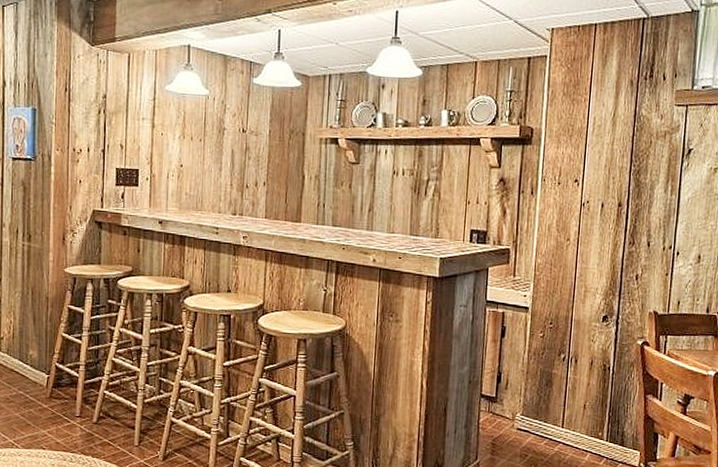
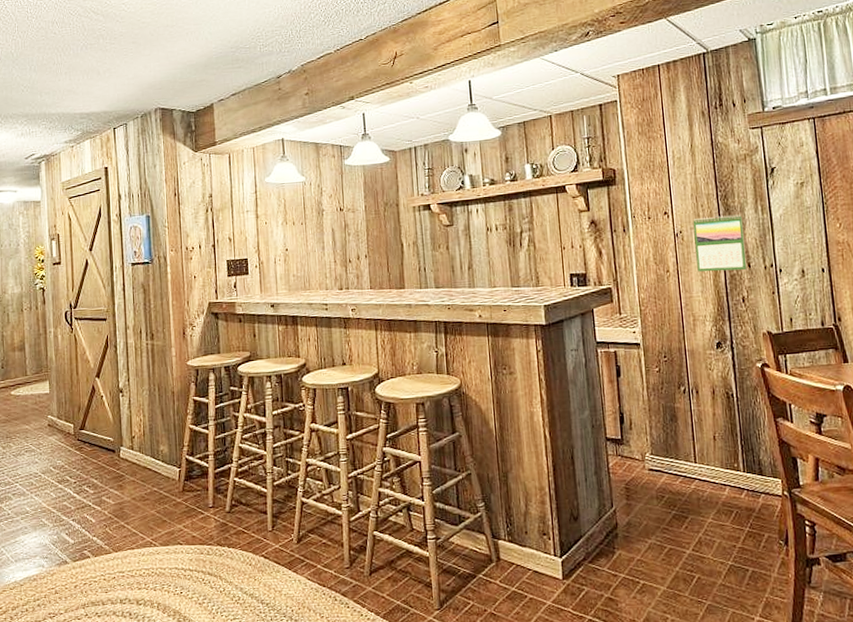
calendar: none [597,190,651,248] -> present [693,214,747,272]

